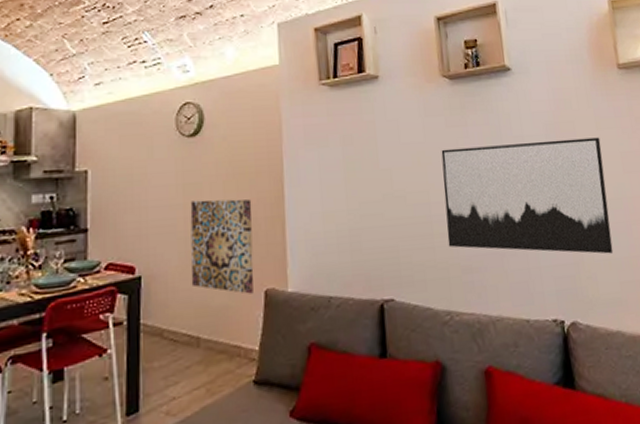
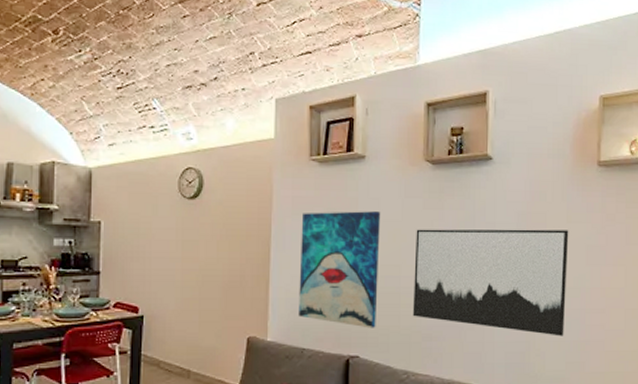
wall art: present [190,199,254,294] -> none [185,256,241,339]
wall art: none [316,134,410,266] -> present [298,211,381,328]

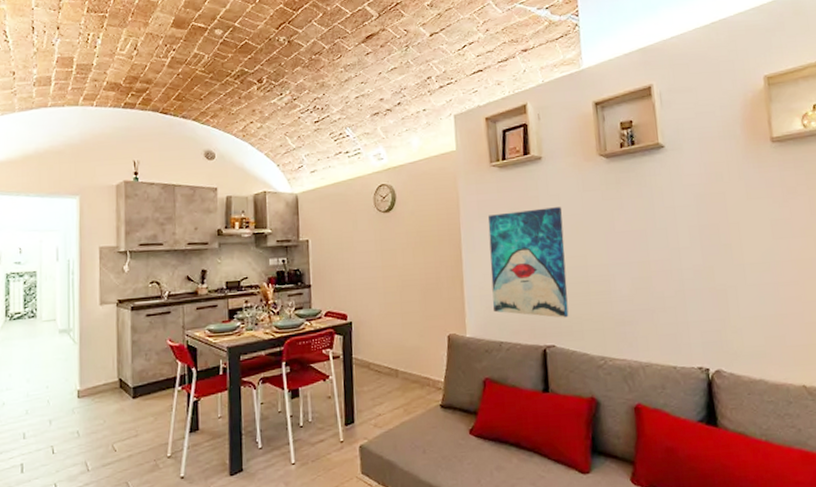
wall art: present [412,229,569,336] -> none [597,206,759,312]

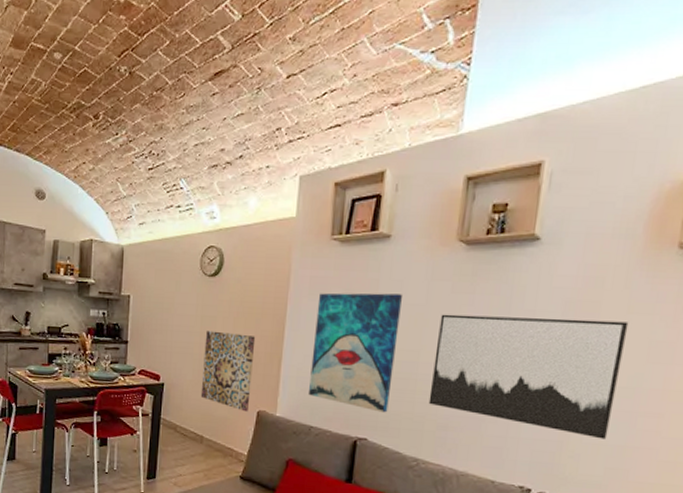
wall art: none [387,262,439,338] -> present [200,330,256,412]
wall art: none [597,206,759,312] -> present [428,314,629,440]

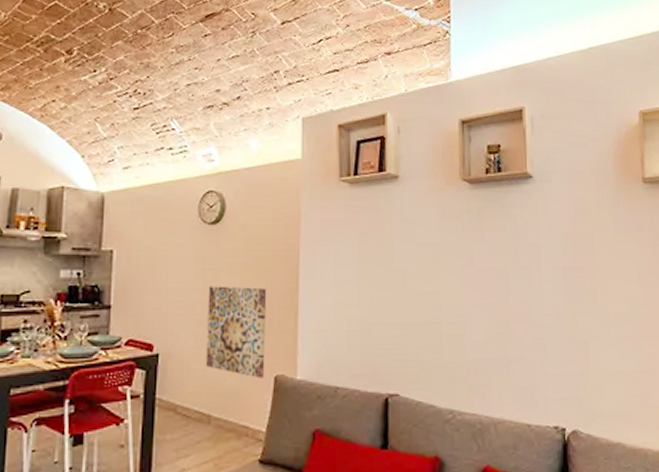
wall art: present [308,293,403,413] -> none [330,234,418,363]
wall art: present [428,314,629,440] -> none [455,251,621,367]

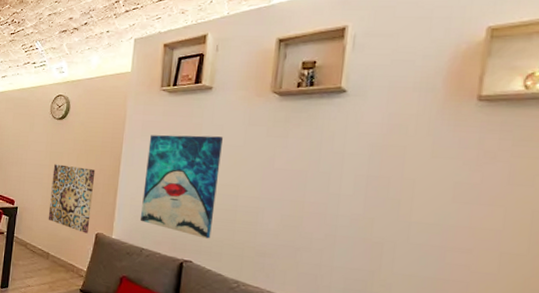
wall art: none [330,234,418,363] -> present [140,135,224,239]

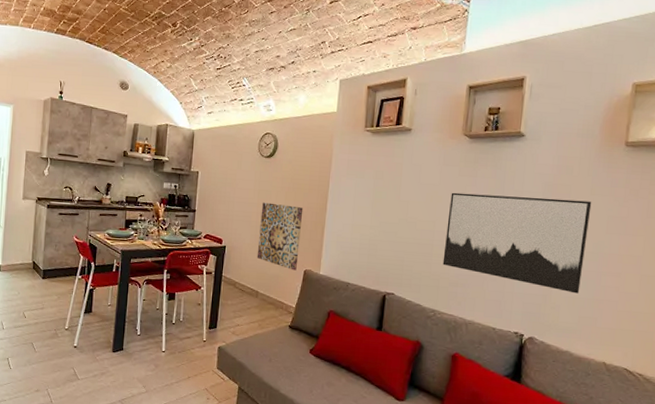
wall art: present [140,135,224,239] -> none [346,173,422,272]
wall art: none [247,154,433,271] -> present [442,192,592,294]

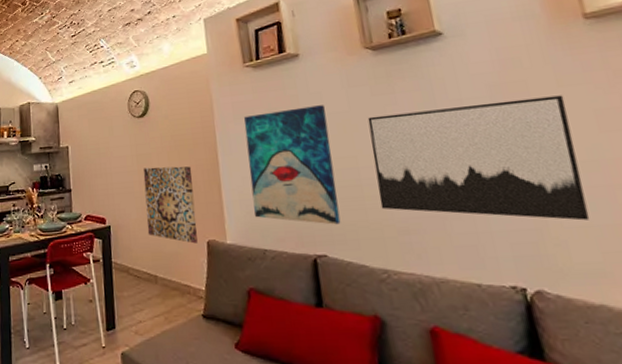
wall art: none [346,173,422,272] -> present [244,105,341,225]

